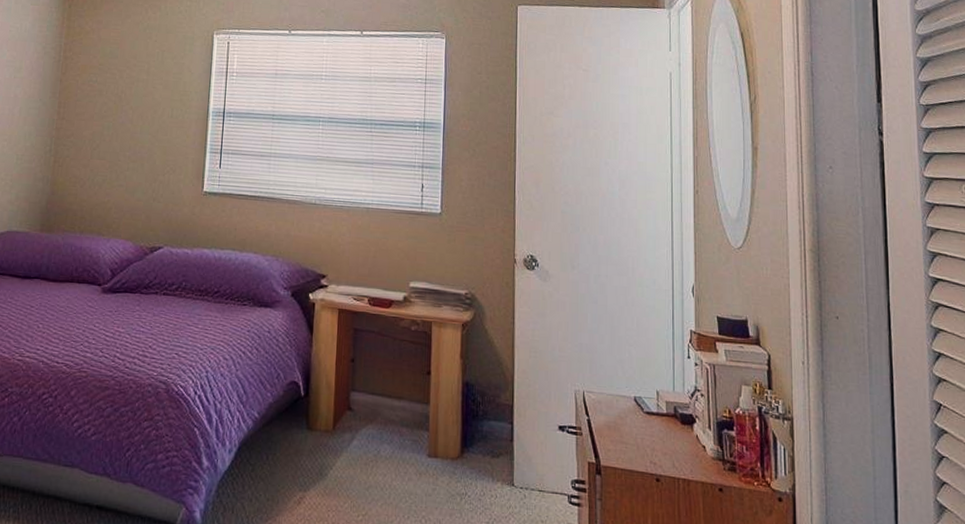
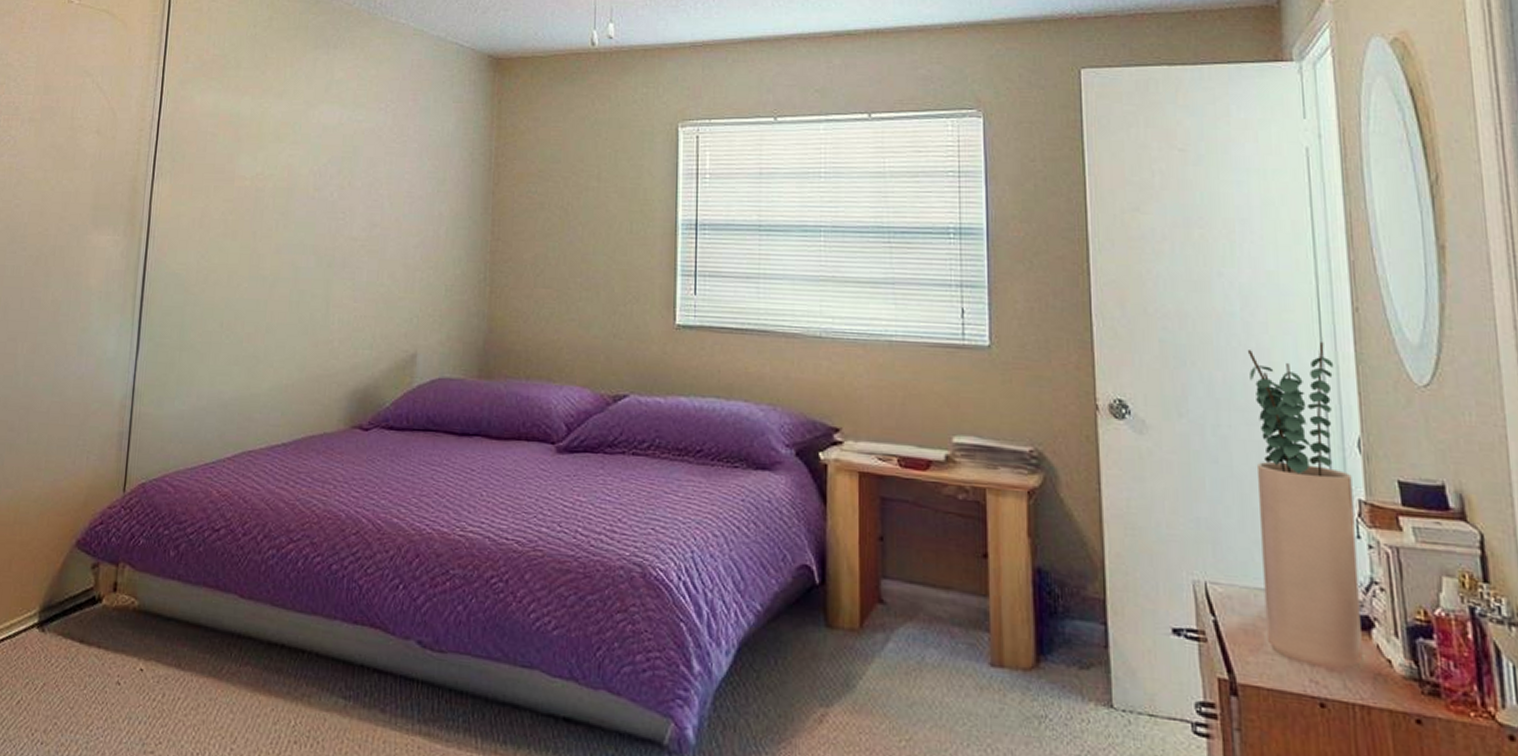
vase: none [621,215,687,454] -> present [1247,342,1363,670]

